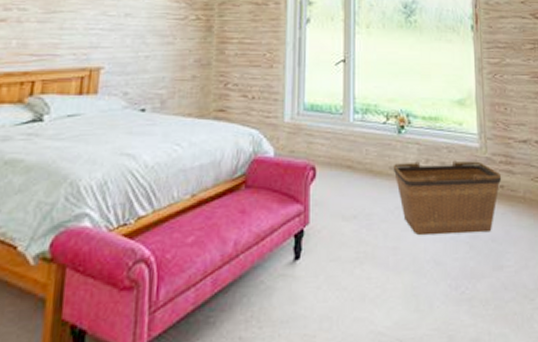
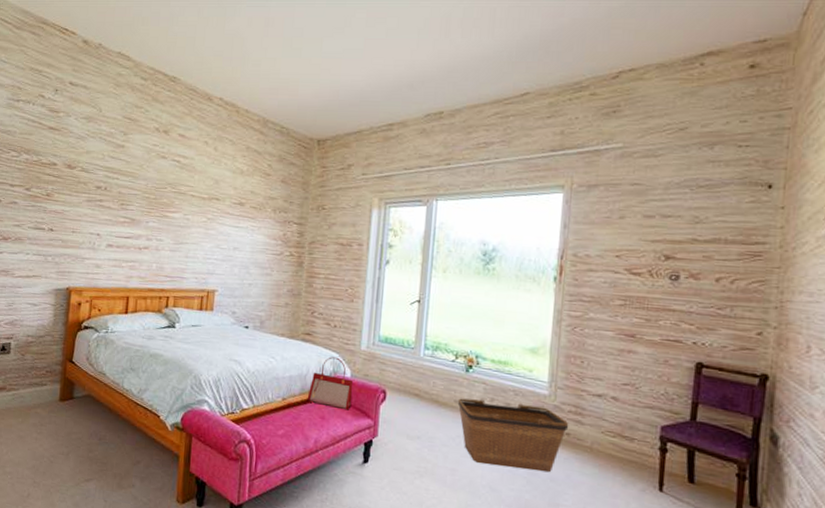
handbag: none [222,134,278,198] -> present [307,357,354,411]

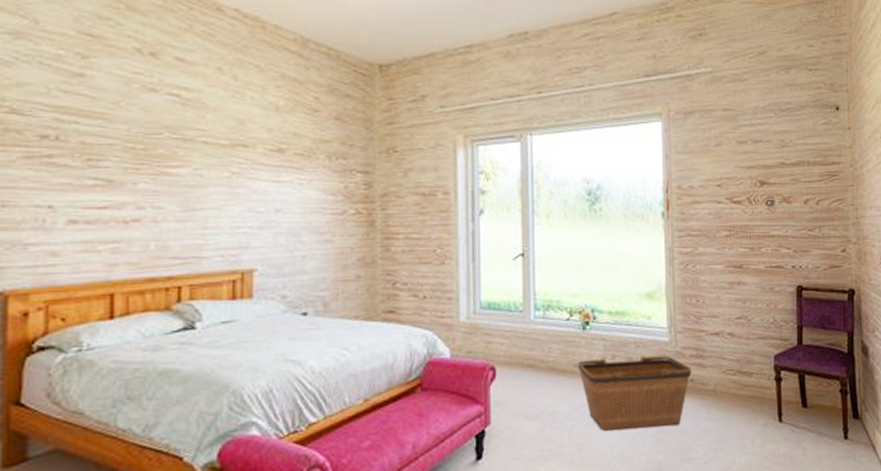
handbag: present [307,357,354,411] -> none [397,335,455,400]

